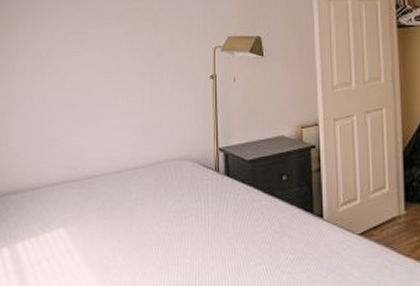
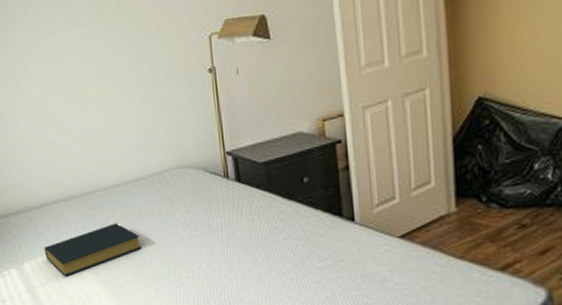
hardback book: none [39,207,134,258] -> present [44,223,142,277]

